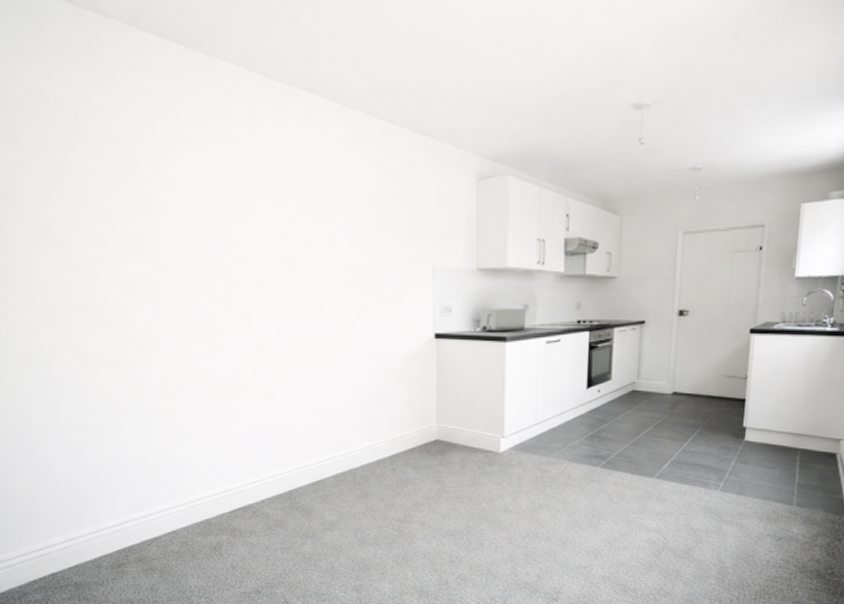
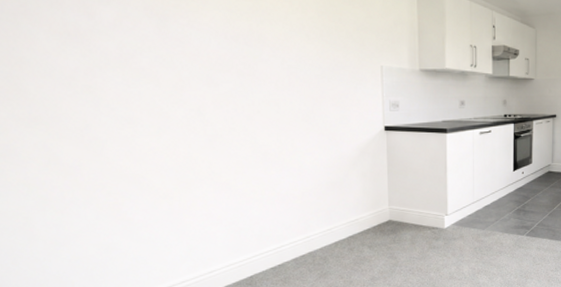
toaster: present [480,307,527,332] -> none [424,103,463,125]

